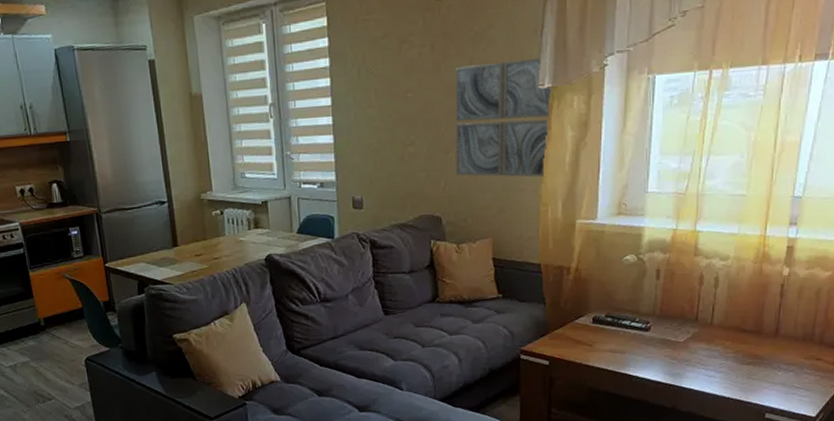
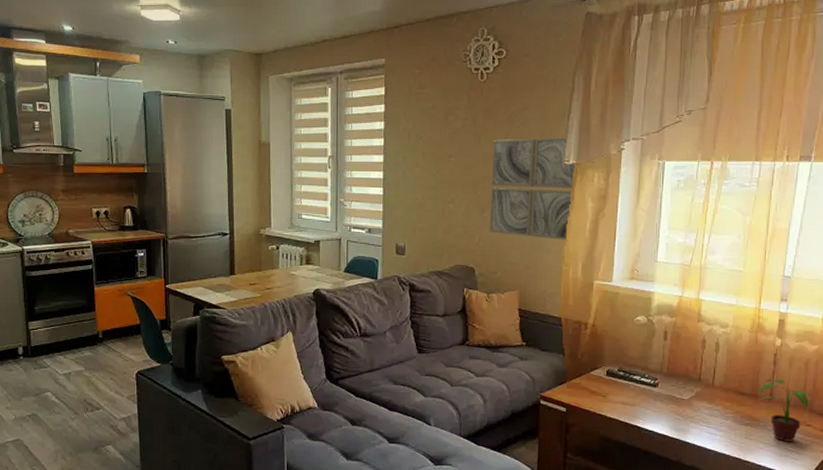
potted plant: none [762,312,824,379] -> present [758,379,813,442]

